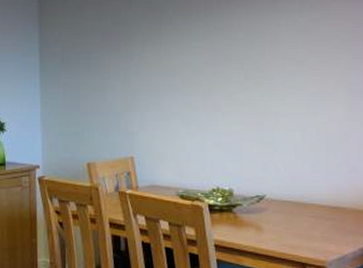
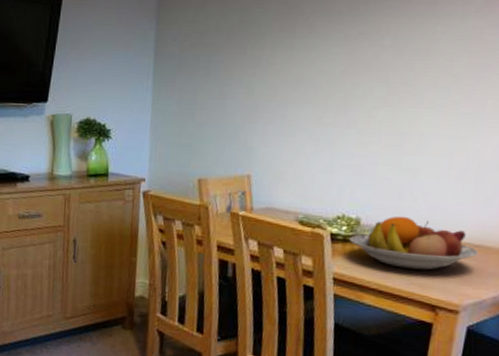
fruit bowl: none [225,185,336,232] -> present [349,216,478,271]

